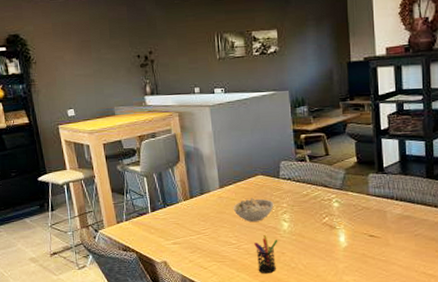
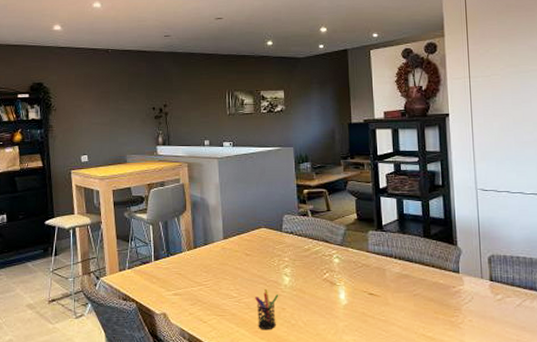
bowl: present [233,198,274,222] -> none [236,250,276,275]

